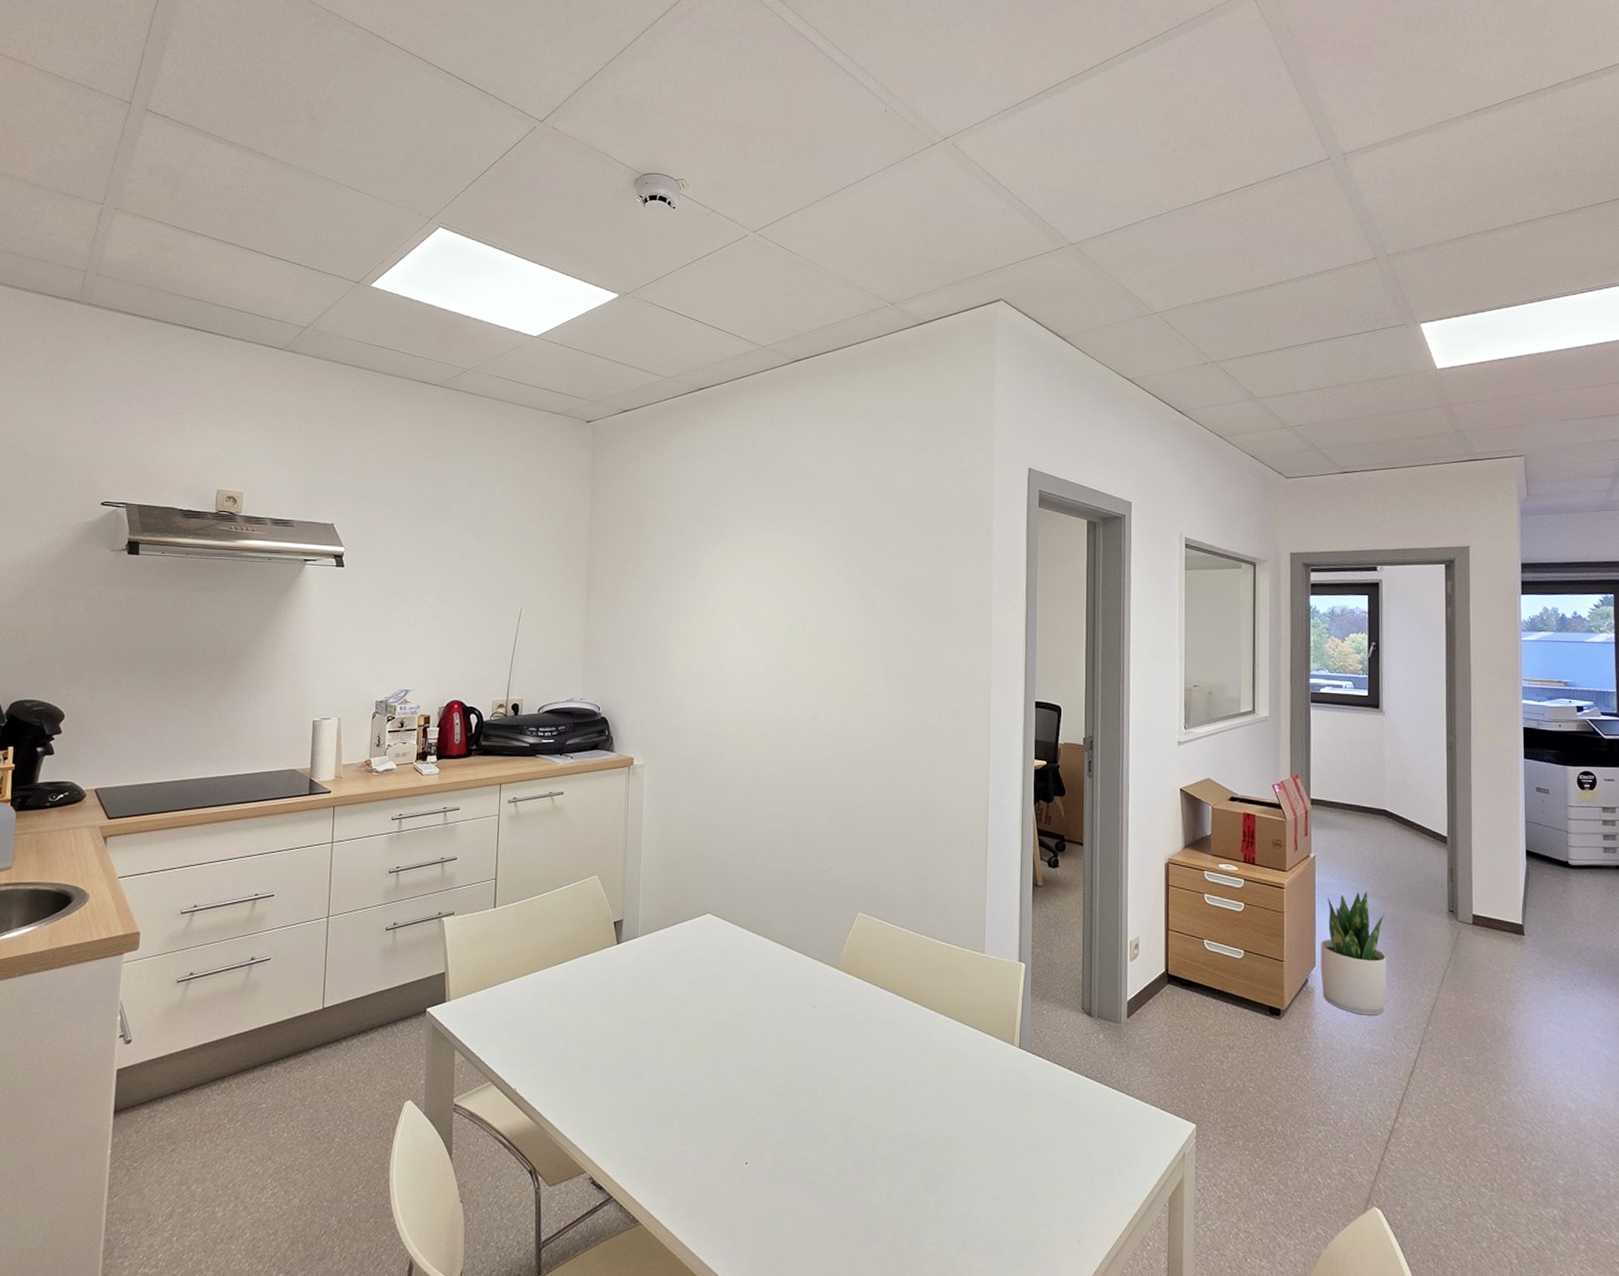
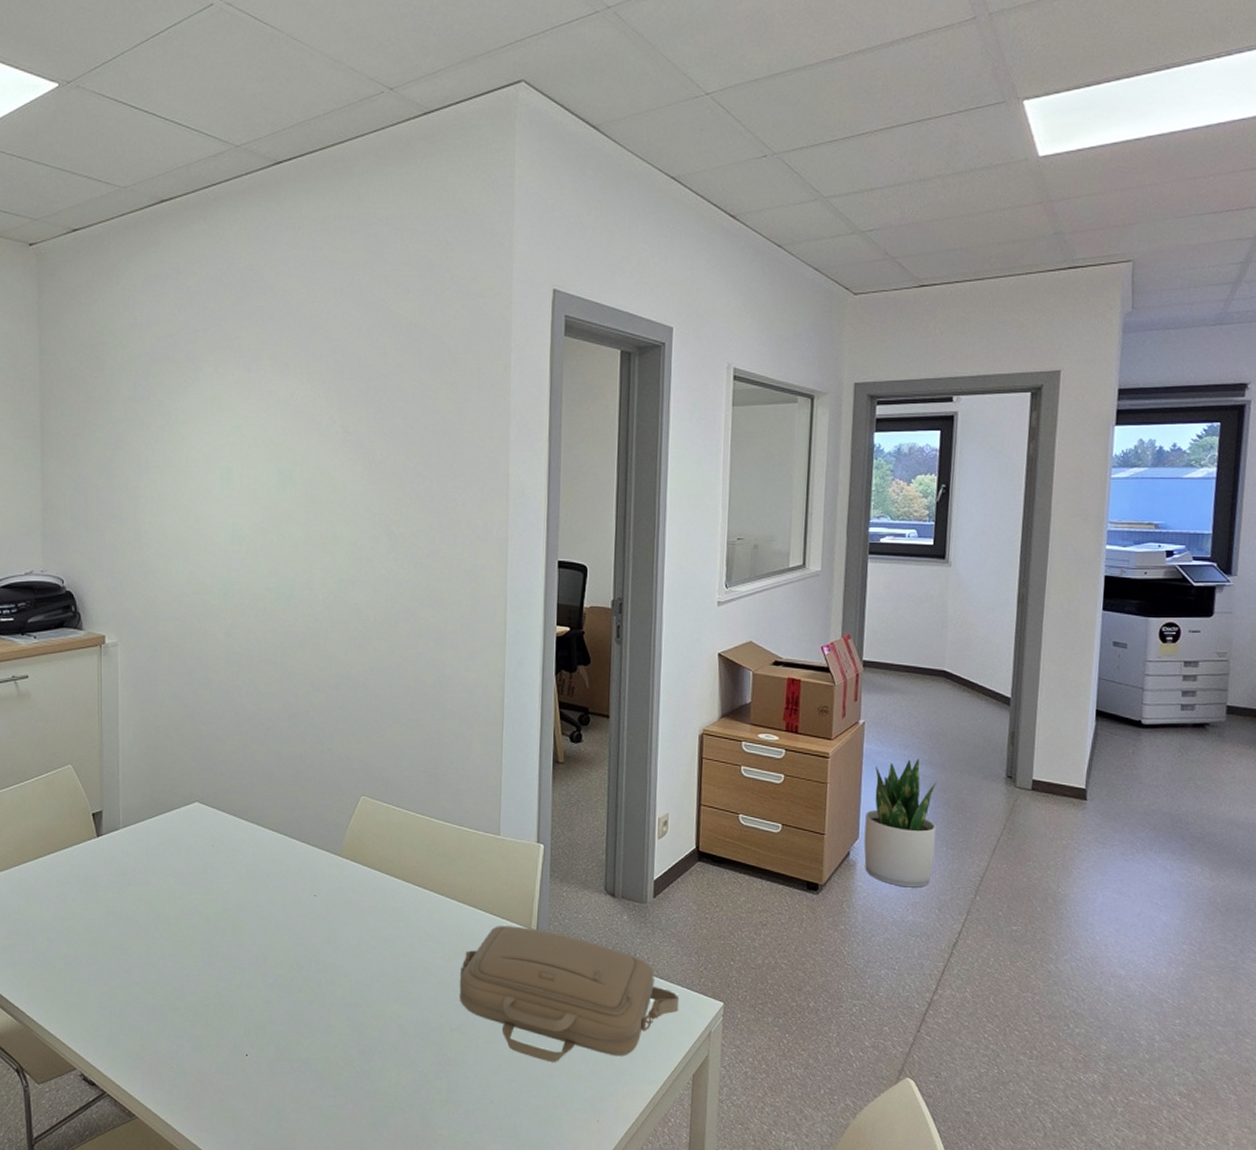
laptop bag: none [947,1041,1154,1180] -> present [459,926,680,1062]

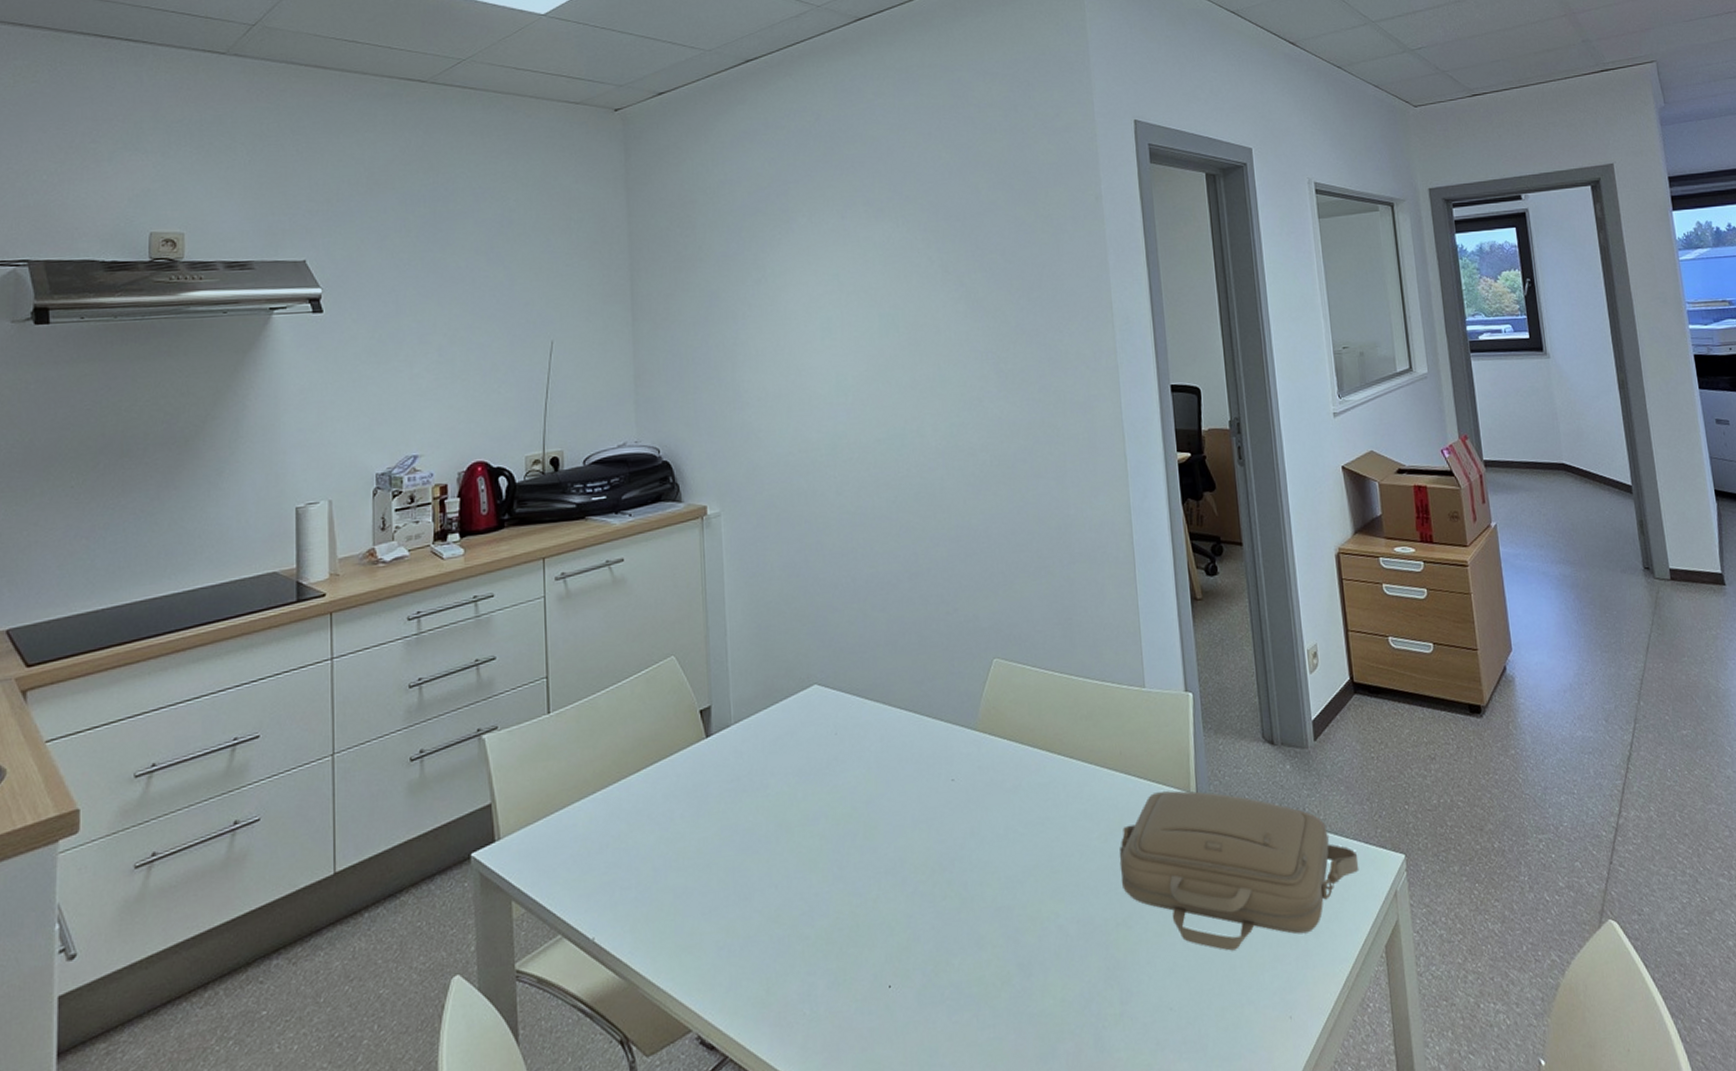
planter: present [864,758,938,888] -> none [1514,557,1591,700]

